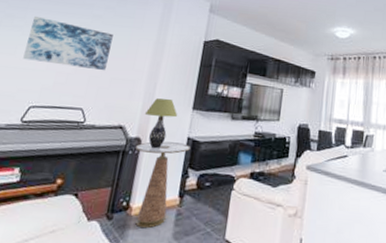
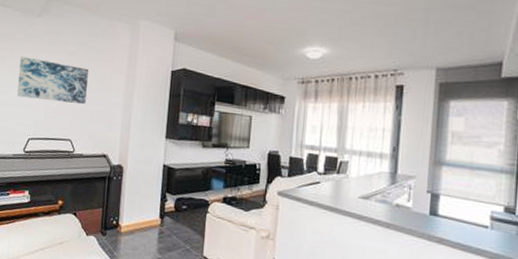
side table: present [135,141,191,228] -> none [118,168,167,244]
table lamp: present [144,98,178,149] -> none [123,129,153,175]

